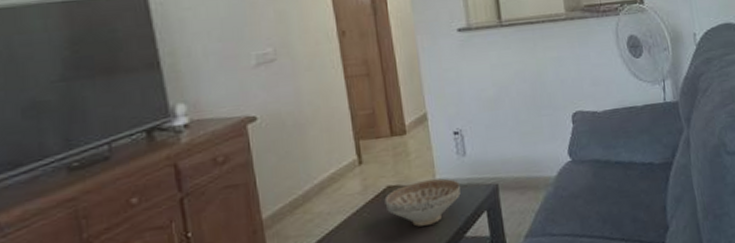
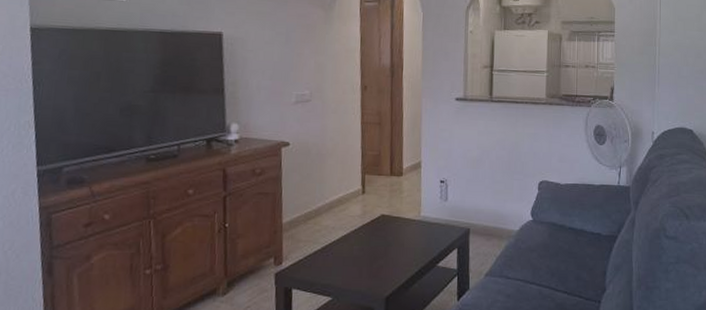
decorative bowl: present [384,178,461,227] -> none [378,215,439,251]

